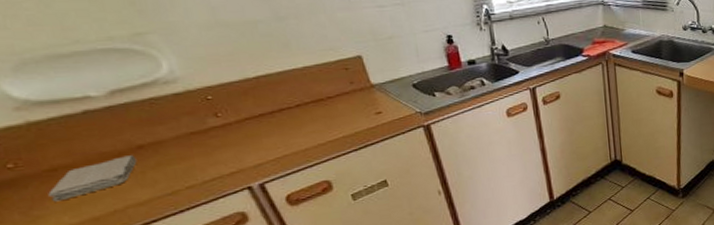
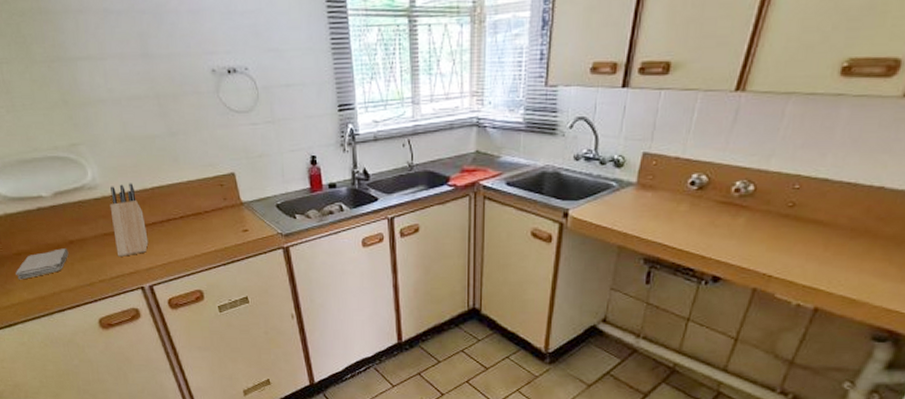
knife block: none [197,73,255,157] -> present [109,183,149,257]

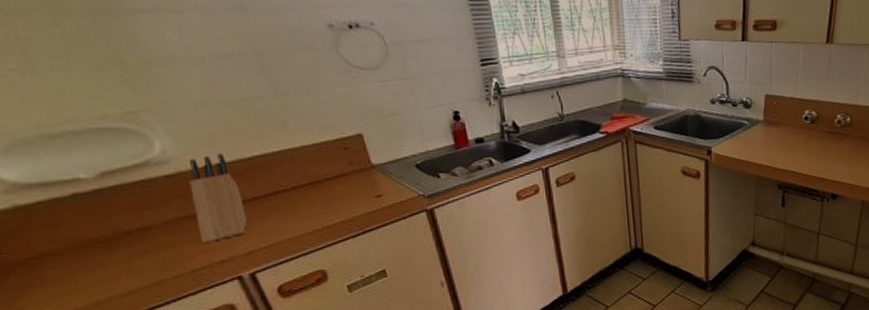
washcloth: present [15,248,69,280] -> none [31,242,124,292]

